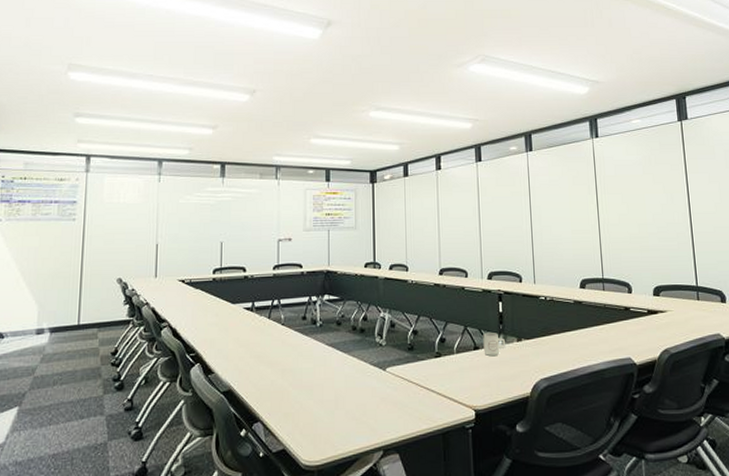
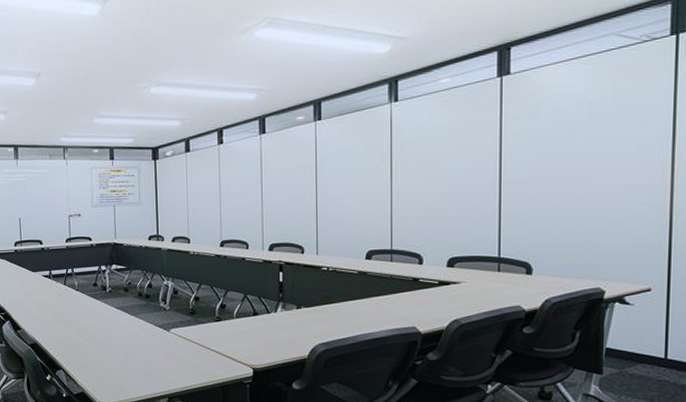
mug: present [483,333,506,356] -> none [262,300,285,321]

